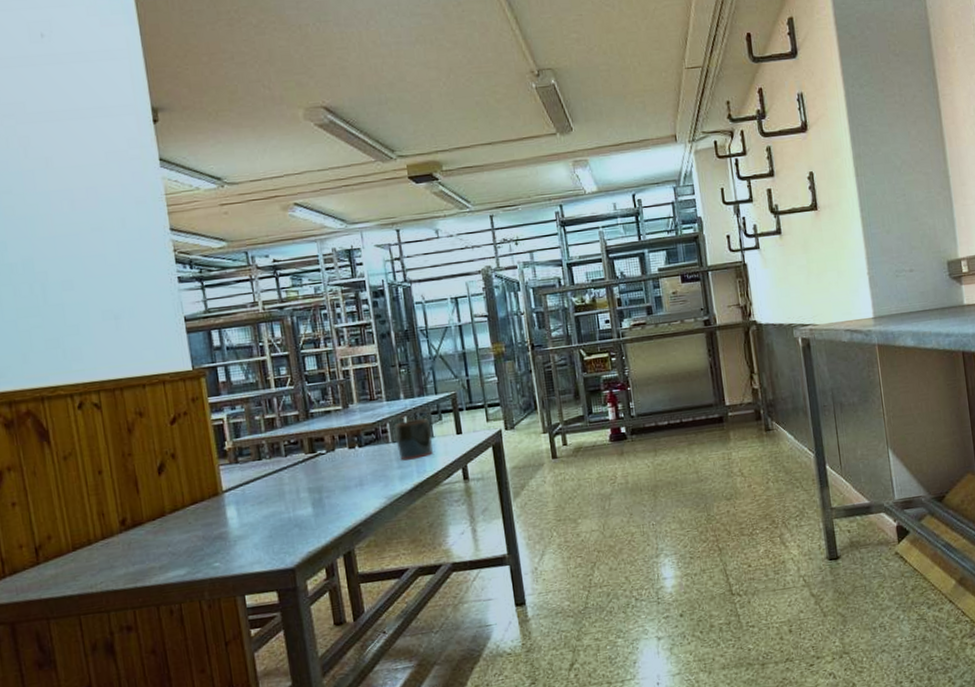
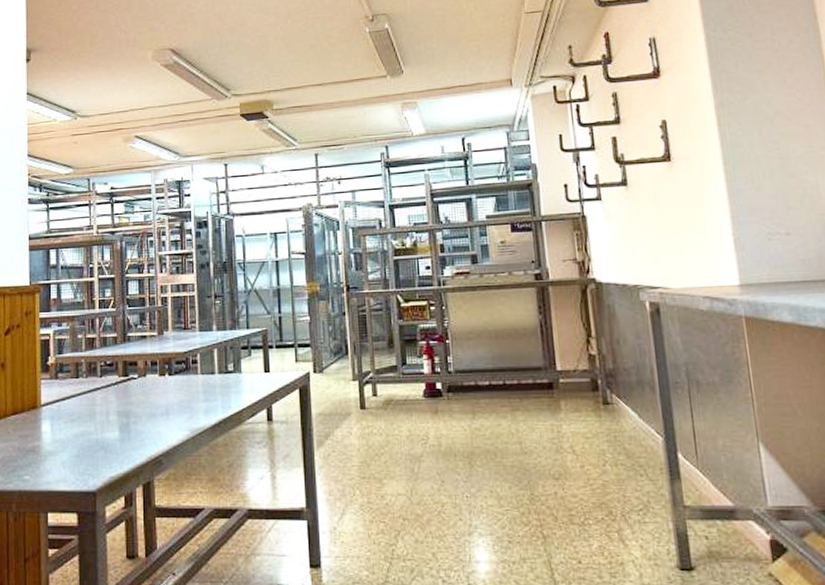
mug: present [395,418,433,460] -> none [204,352,240,394]

